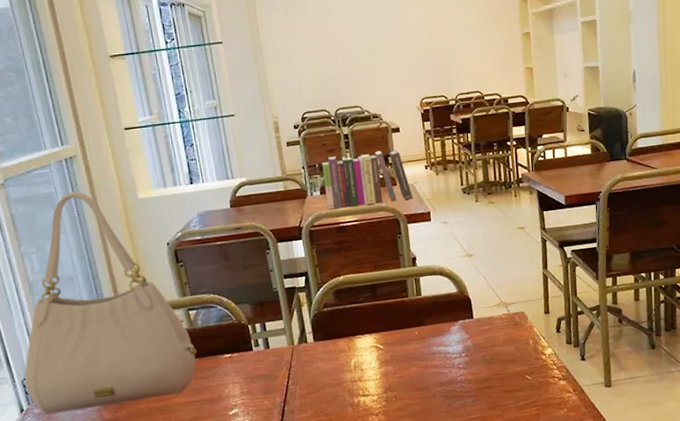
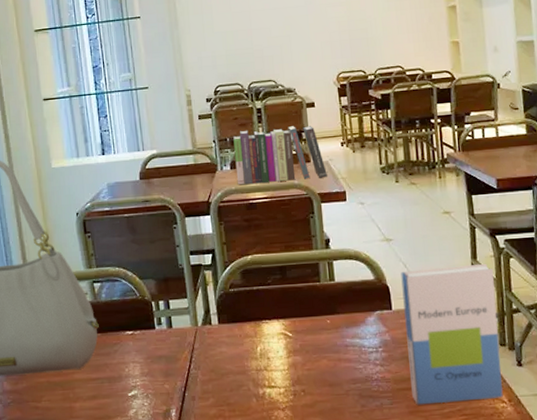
book: none [481,272,569,401] -> present [401,263,503,405]

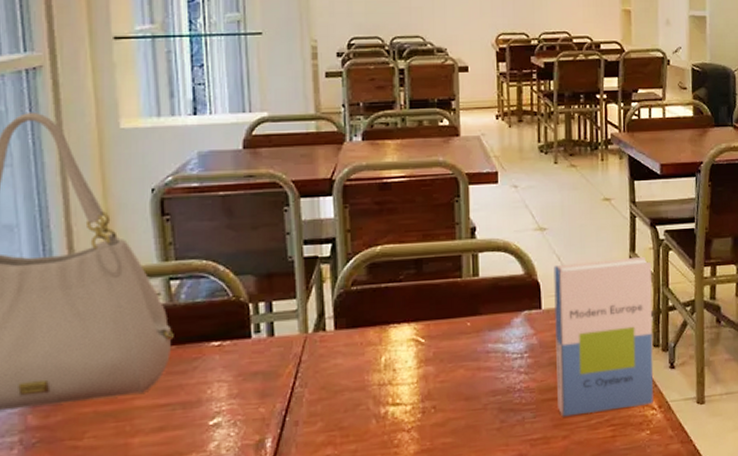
books: present [233,126,327,184] -> none [368,92,478,159]

